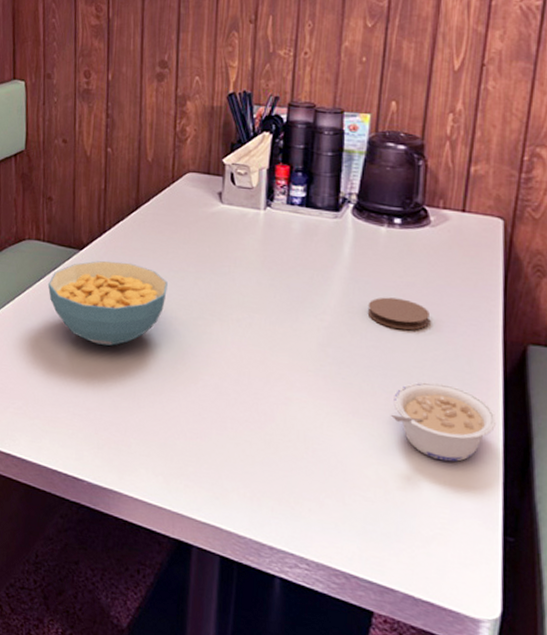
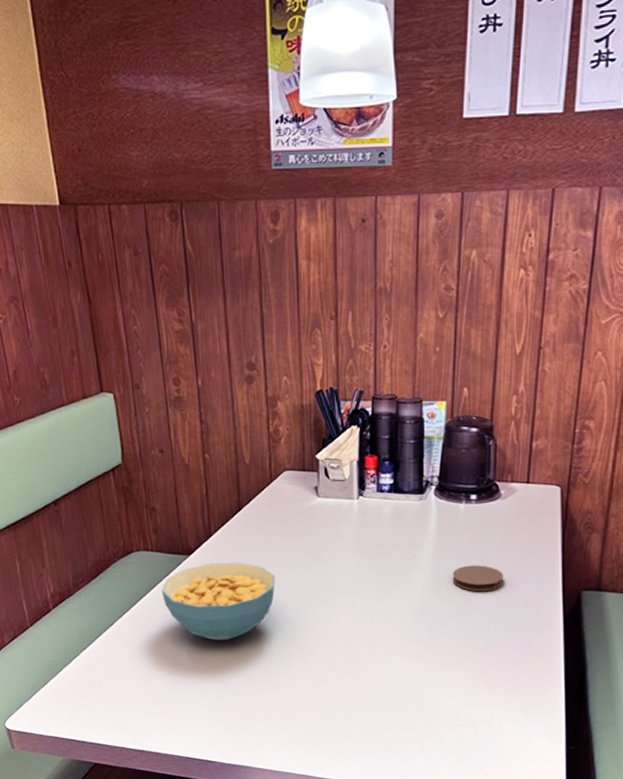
legume: present [390,382,497,462] -> none [475,633,559,695]

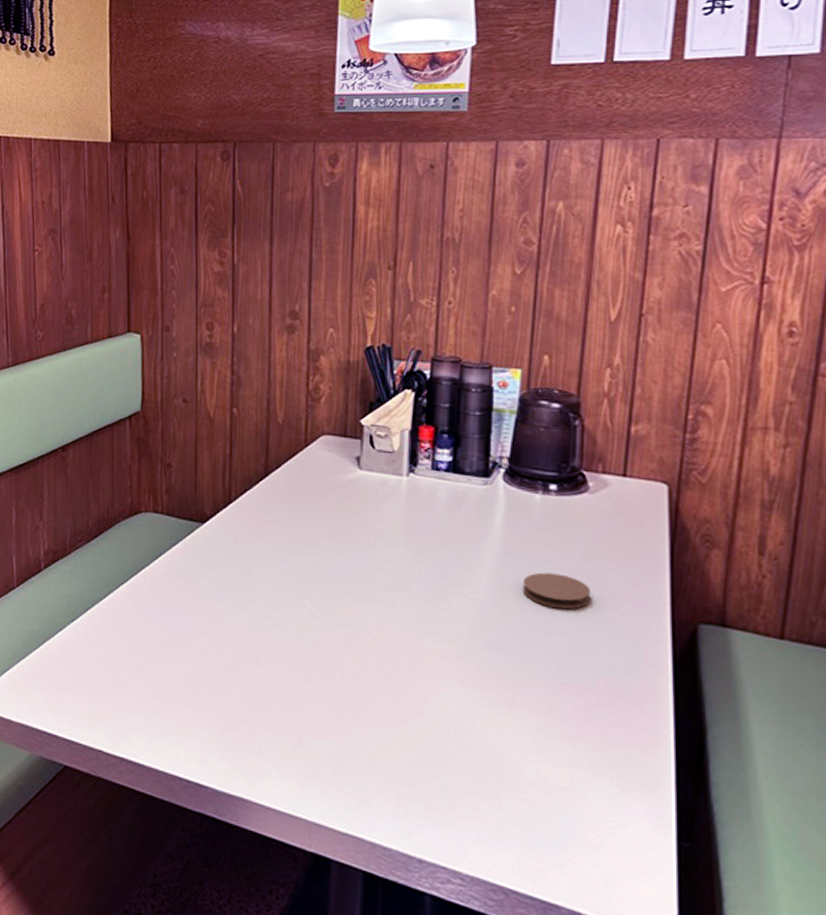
cereal bowl: present [161,562,275,641] -> none [166,535,301,633]

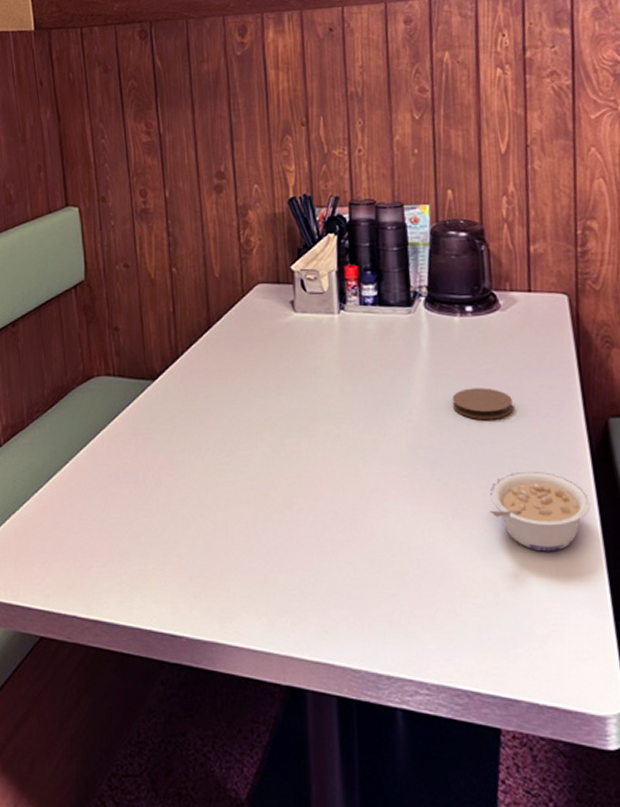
legume: none [549,667,667,758] -> present [489,470,592,552]

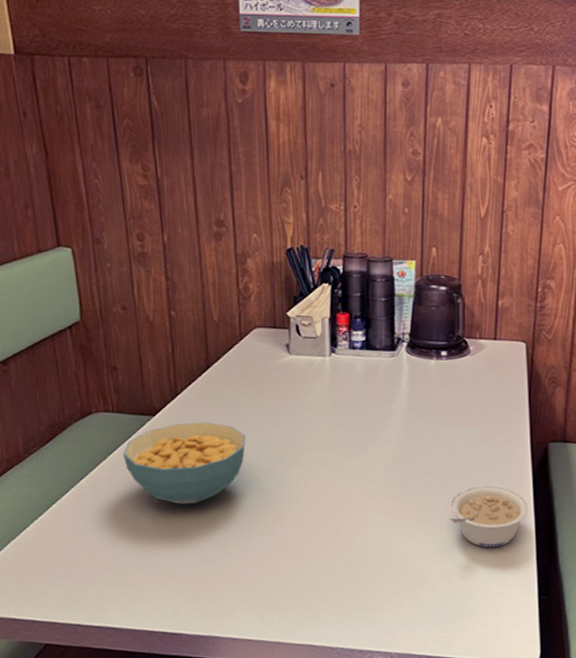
cereal bowl: none [122,387,250,482] -> present [122,421,246,505]
coaster: present [452,387,513,420] -> none [425,420,474,446]

